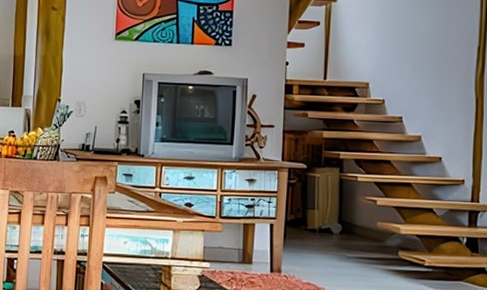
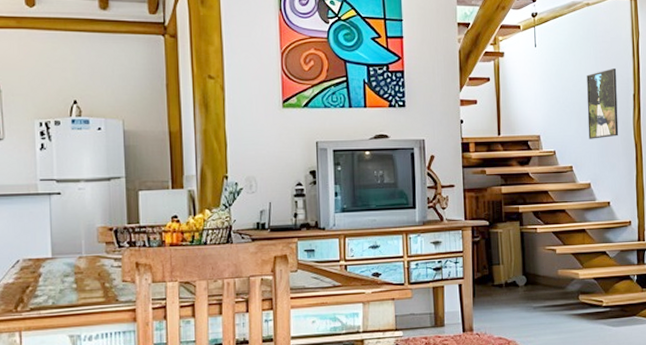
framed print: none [423,18,461,91] -> present [586,68,619,139]

